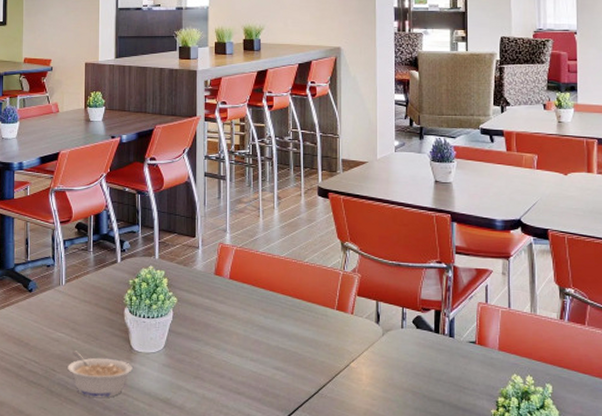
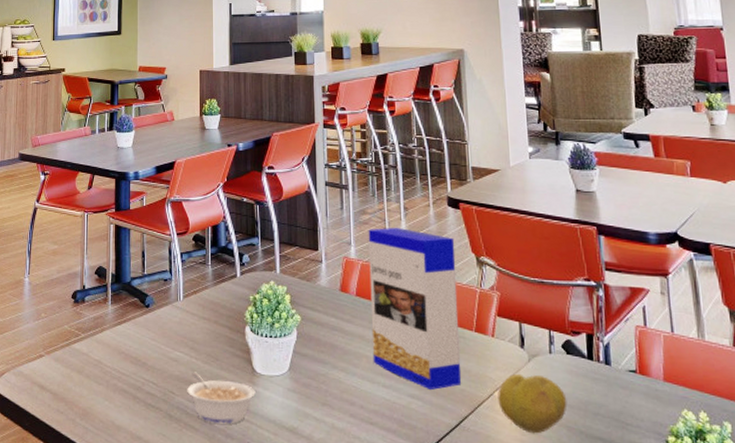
cereal box: none [242,215,322,362] -> present [368,227,462,390]
fruit: none [353,346,414,399] -> present [498,373,568,434]

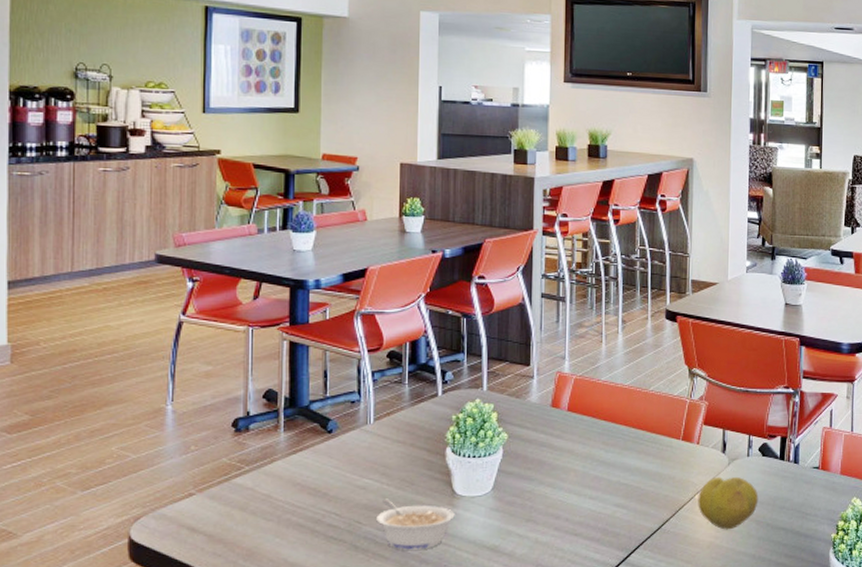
cereal box: present [368,227,462,390] -> none [581,340,670,498]

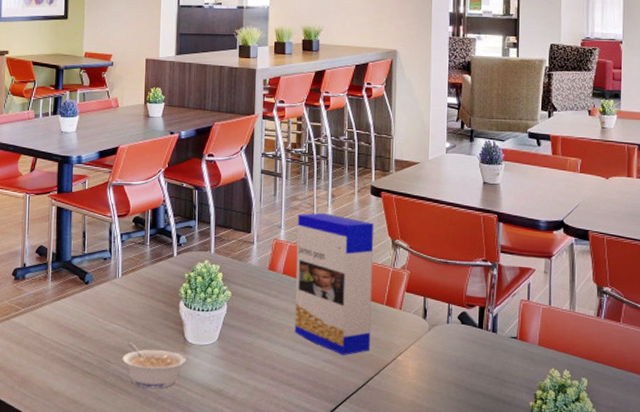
cereal box: none [581,340,670,498] -> present [294,212,374,355]
fruit: present [698,476,759,530] -> none [400,340,458,391]

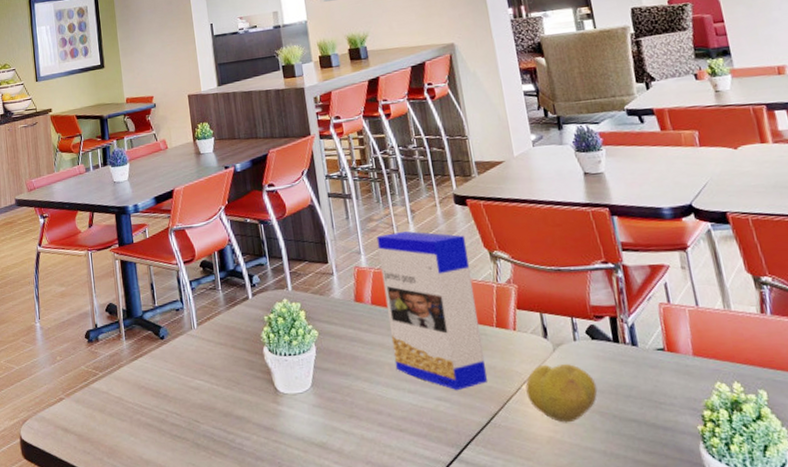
legume: present [122,342,186,388] -> none [211,398,281,447]
fruit: none [400,340,458,391] -> present [525,363,598,423]

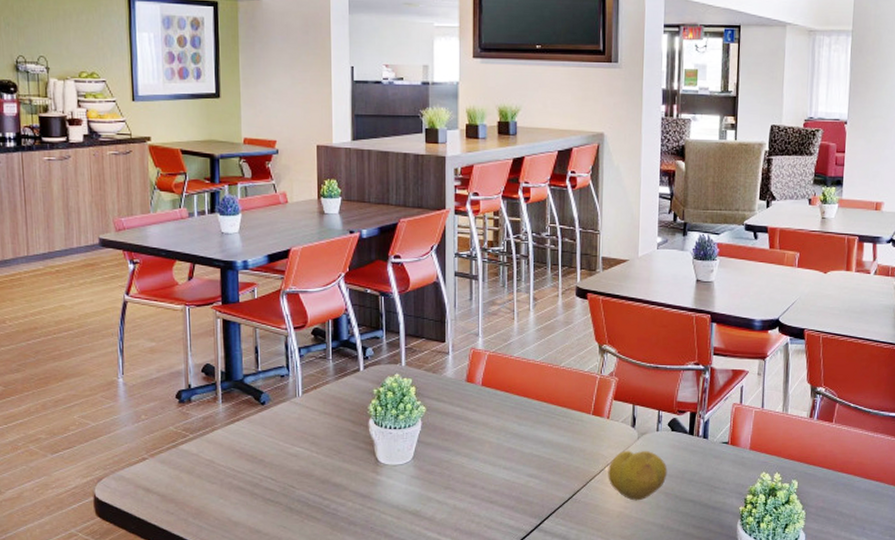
cereal box: present [376,230,488,390] -> none [495,317,580,469]

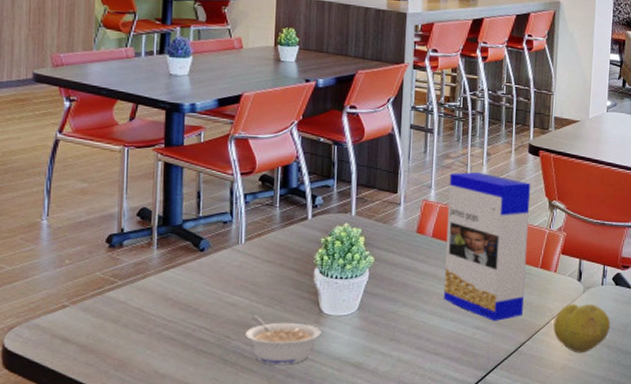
legume: none [308,466,379,512] -> present [245,315,321,364]
cereal box: none [495,317,580,469] -> present [443,171,531,321]

